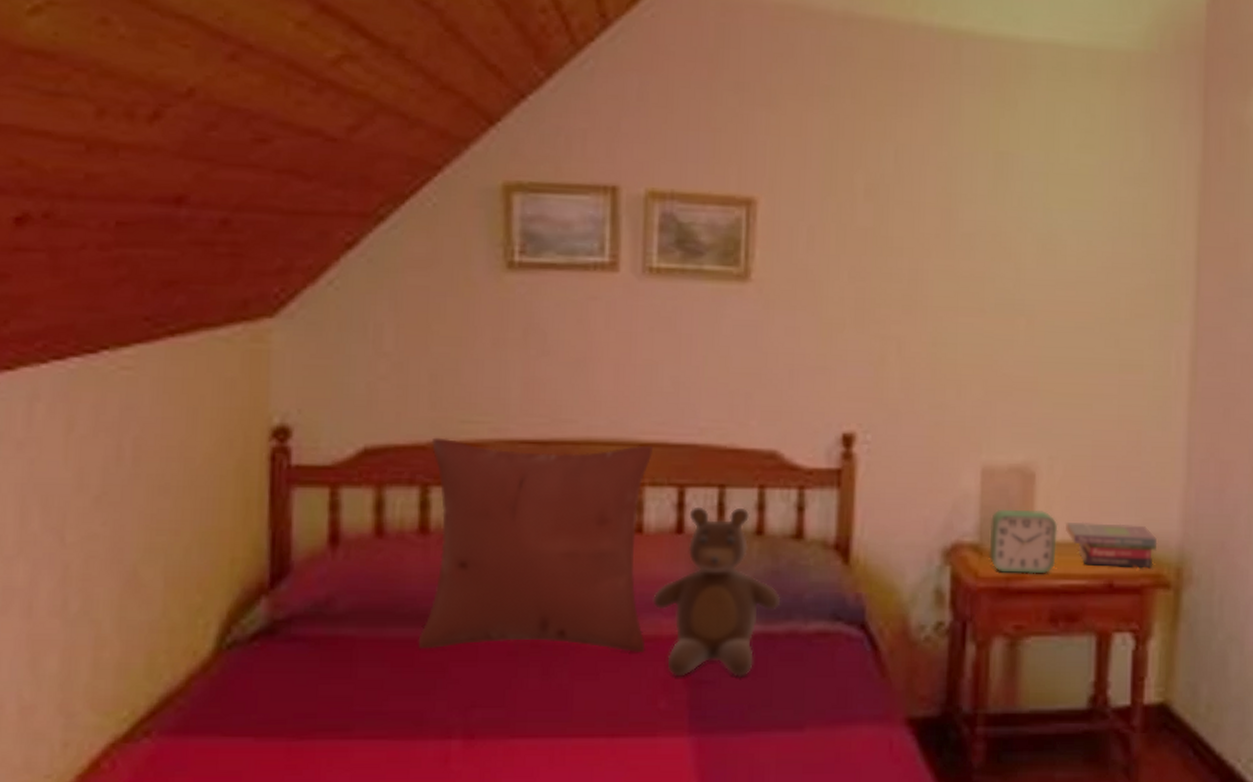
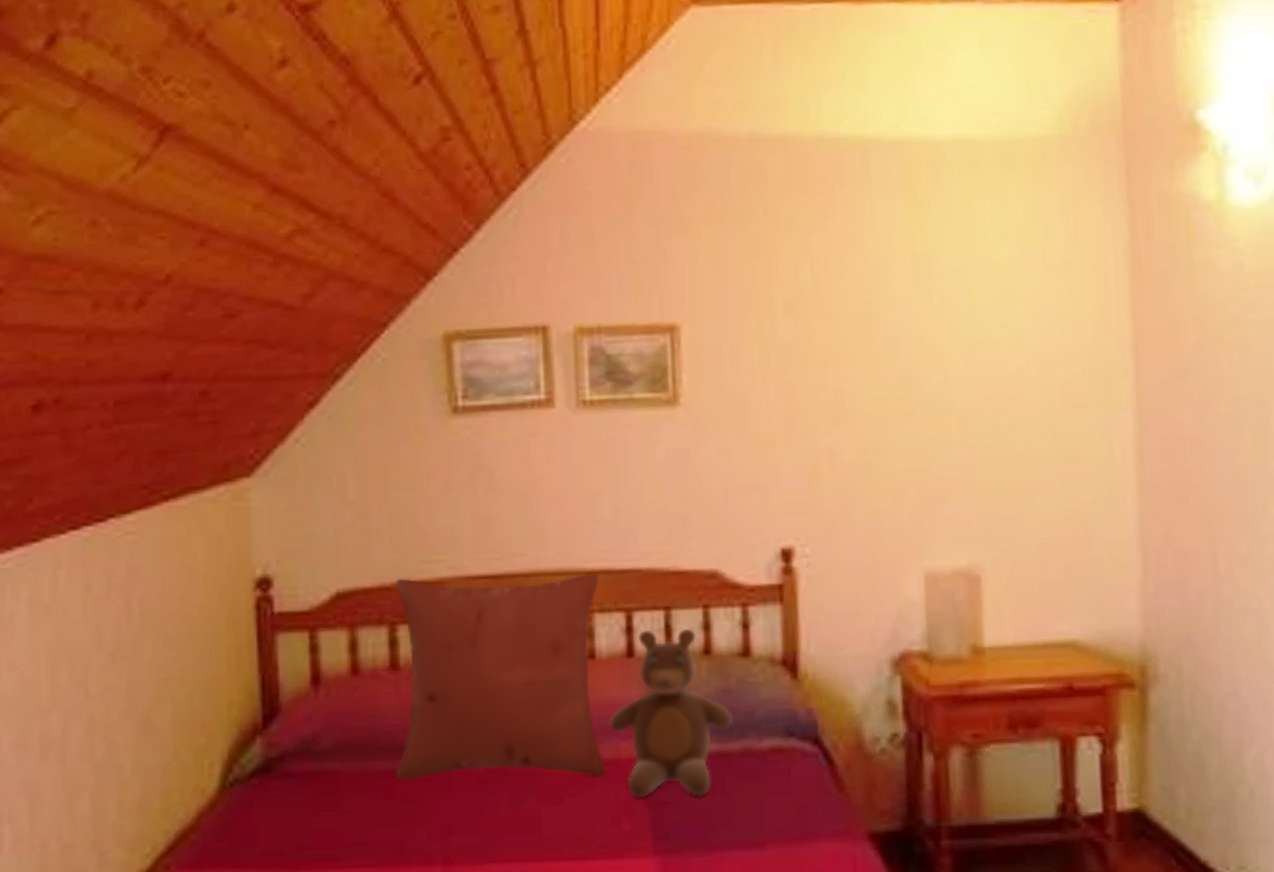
alarm clock: present [989,509,1058,574] -> none [938,613,1010,680]
books: present [1065,522,1158,569] -> none [1016,623,1117,669]

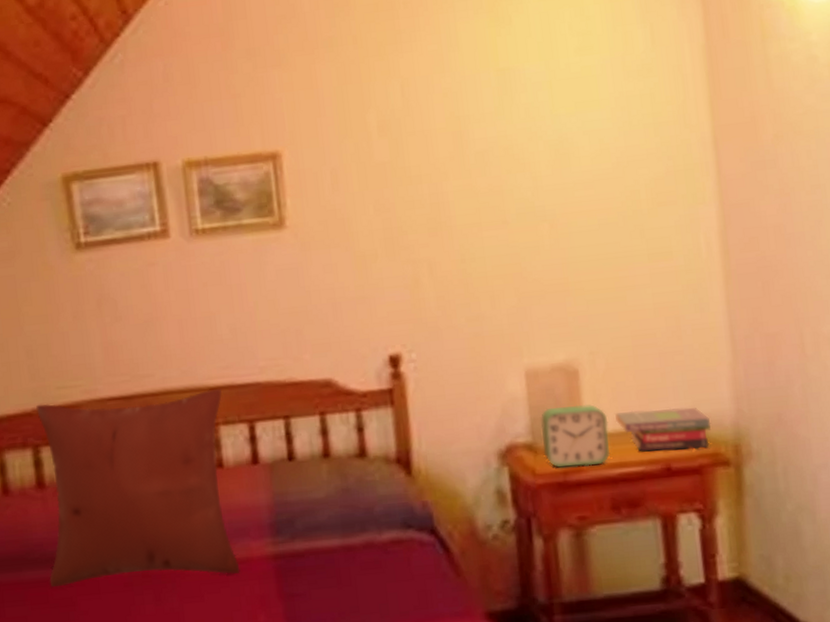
teddy bear: present [609,628,734,797] -> none [240,434,355,592]
alarm clock: none [938,613,1010,680] -> present [540,404,611,468]
books: none [1016,623,1117,669] -> present [614,407,711,452]

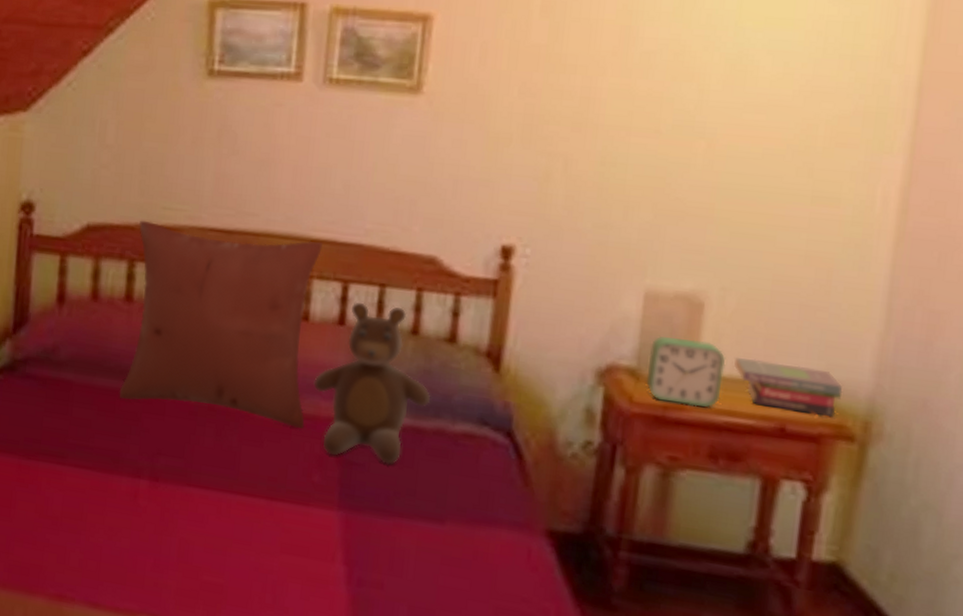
teddy bear: none [240,434,355,592] -> present [313,301,431,465]

